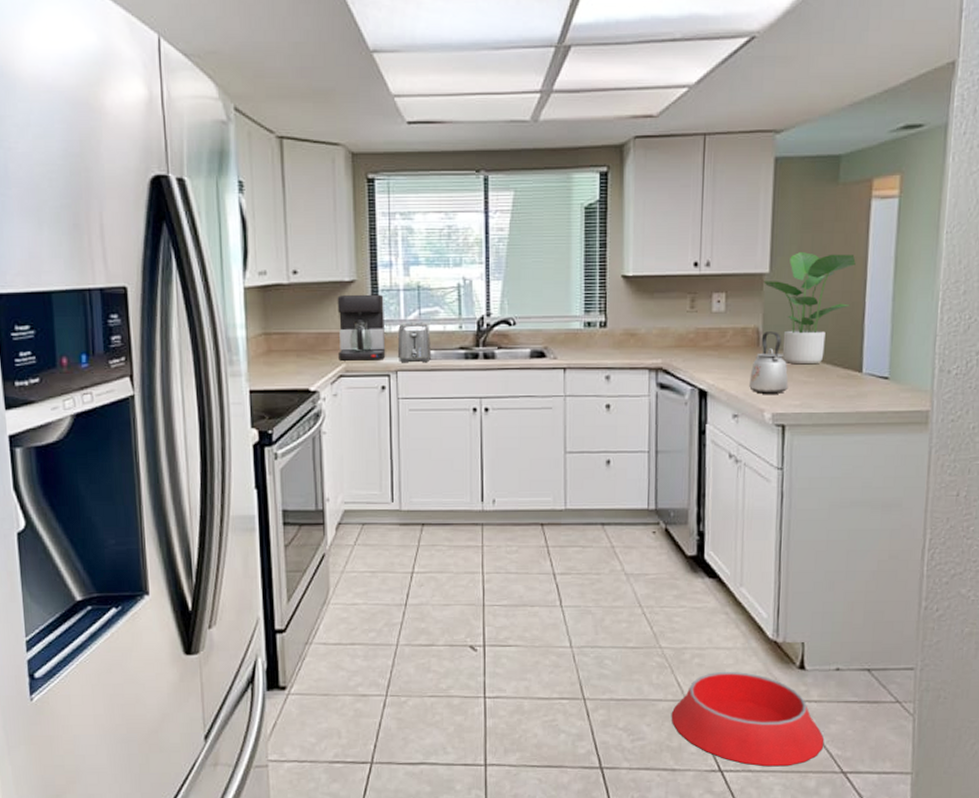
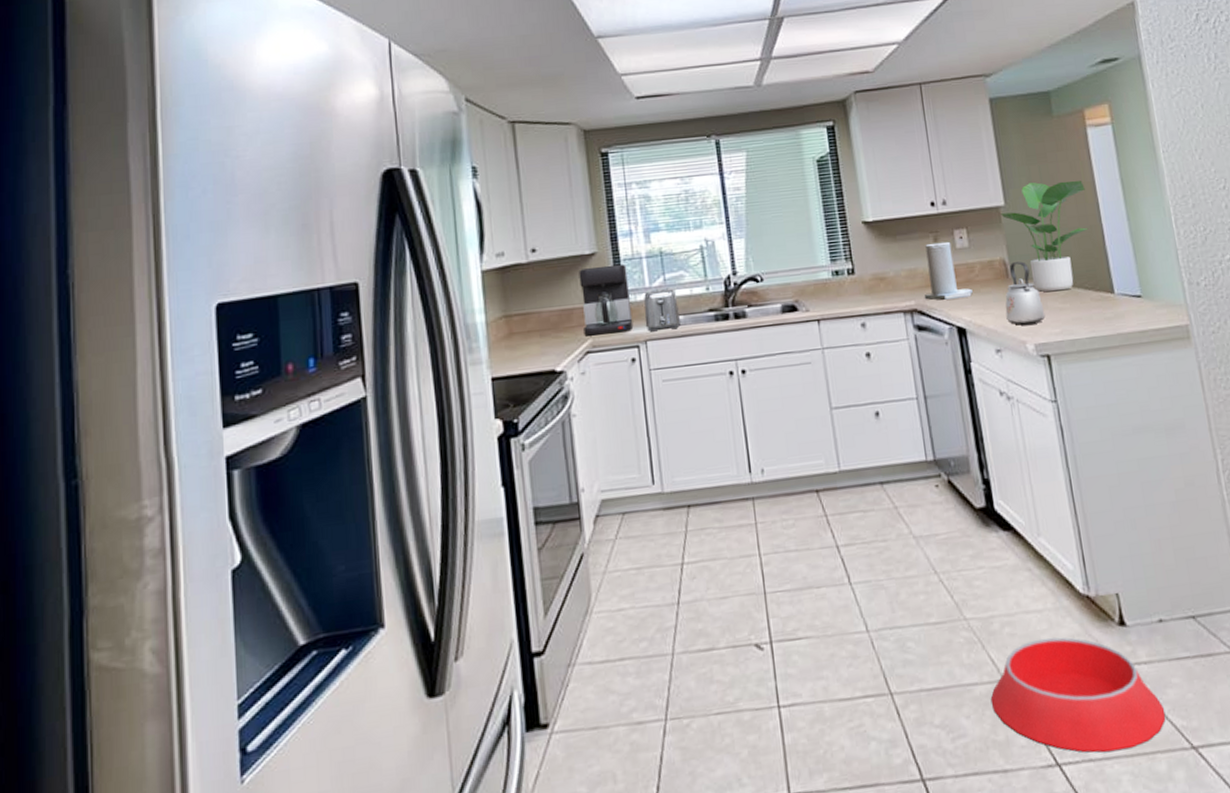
paper towel: none [671,304,721,361] -> present [924,241,973,300]

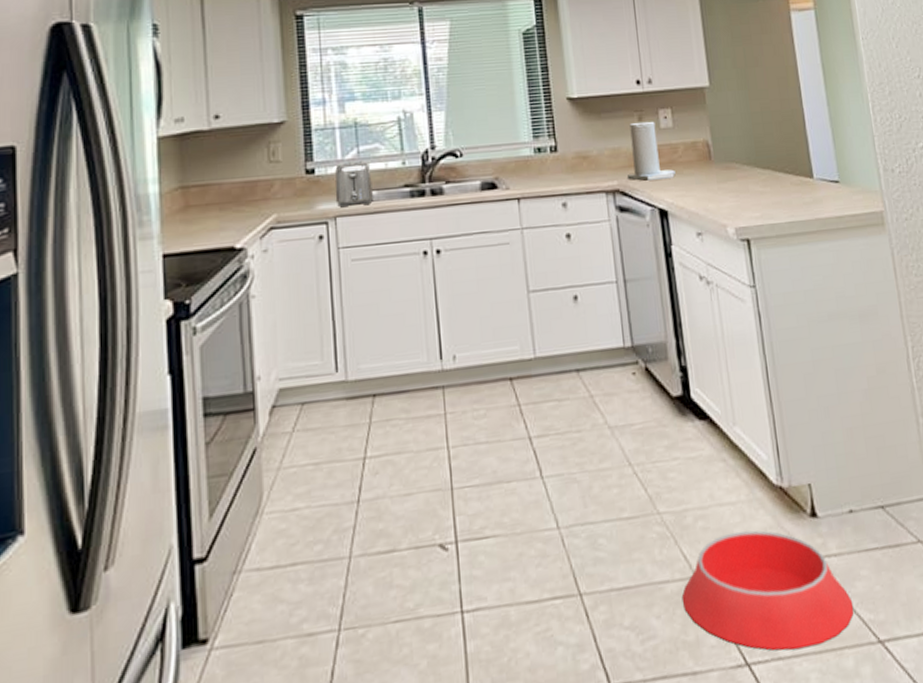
coffee maker: present [579,264,633,336] -> none [265,134,323,211]
potted plant: present [1001,181,1089,293] -> none [705,63,790,176]
kettle: present [1005,261,1046,326] -> none [707,143,747,209]

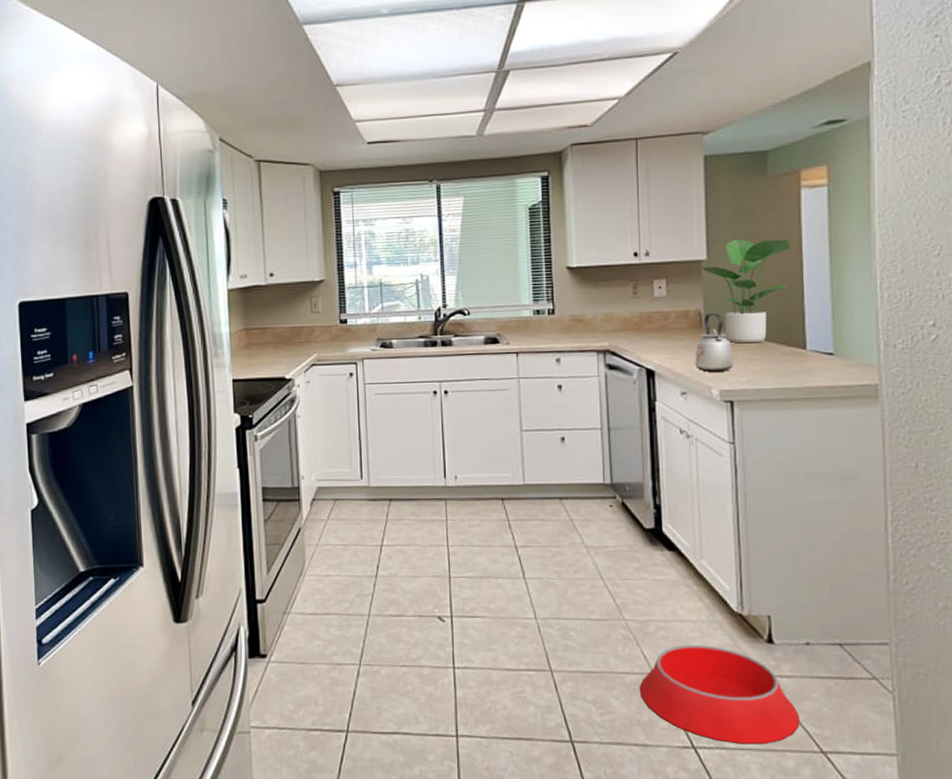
toaster: present [335,161,373,208] -> none [363,315,393,352]
paper towel: present [627,121,676,181] -> none [618,290,665,343]
potted plant: none [705,63,790,176] -> present [702,238,791,344]
kettle: none [707,143,747,209] -> present [695,313,734,372]

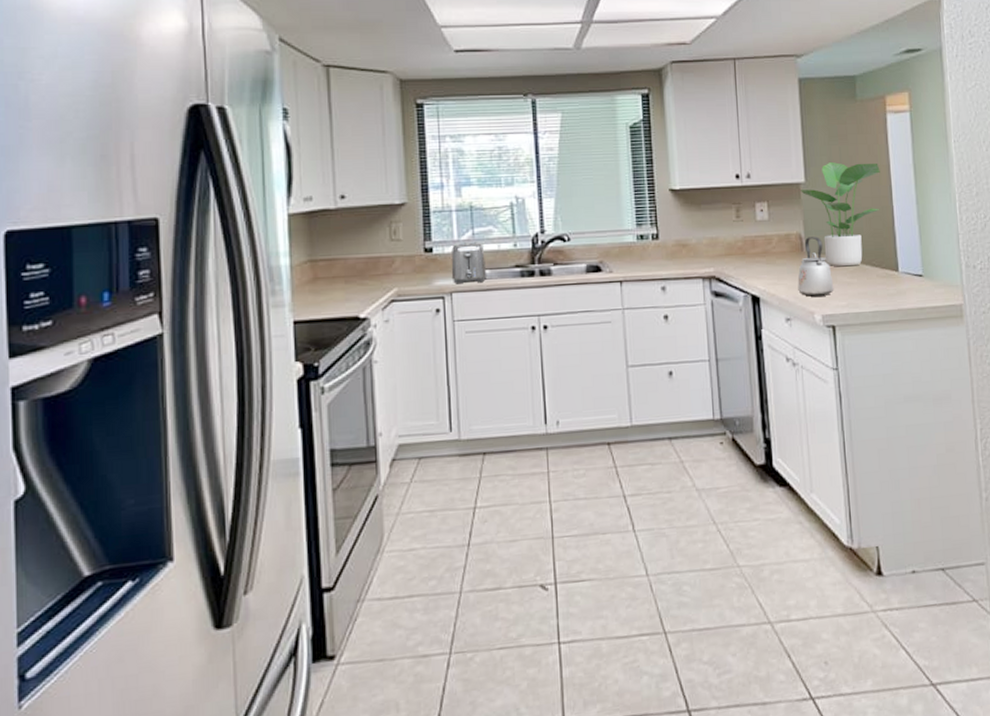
toaster: none [363,315,393,352] -> present [451,242,486,284]
pet bowl: present [639,644,800,745] -> none [756,584,911,688]

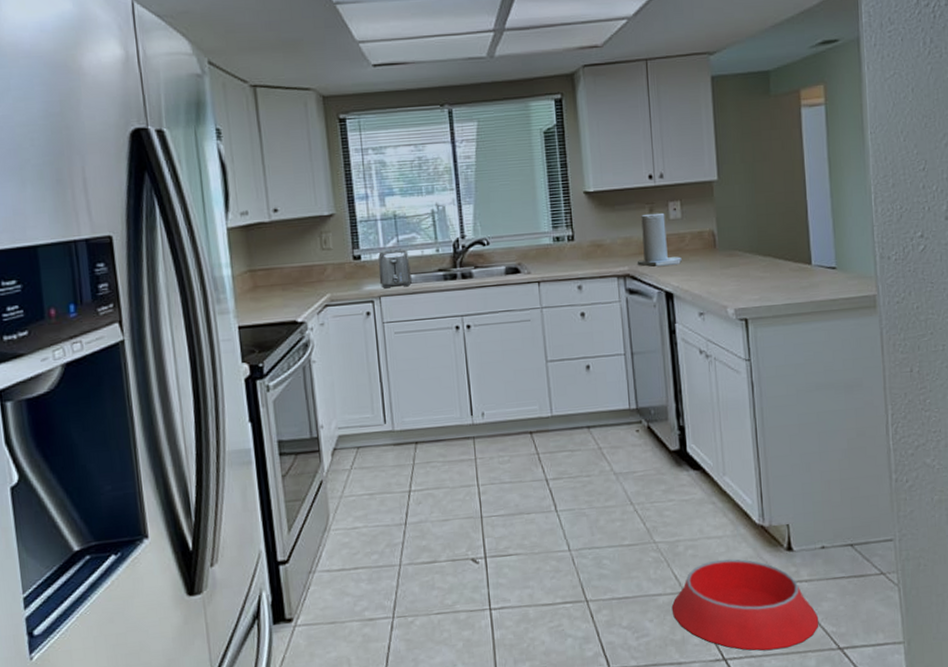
paper towel: none [723,213,769,269] -> present [637,212,682,267]
pet bowl: none [756,584,911,688] -> present [671,559,819,651]
kettle: present [797,236,834,297] -> none [710,233,747,292]
potted plant: present [801,161,880,267] -> none [713,158,794,262]

